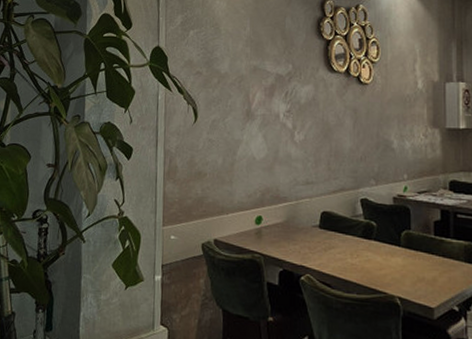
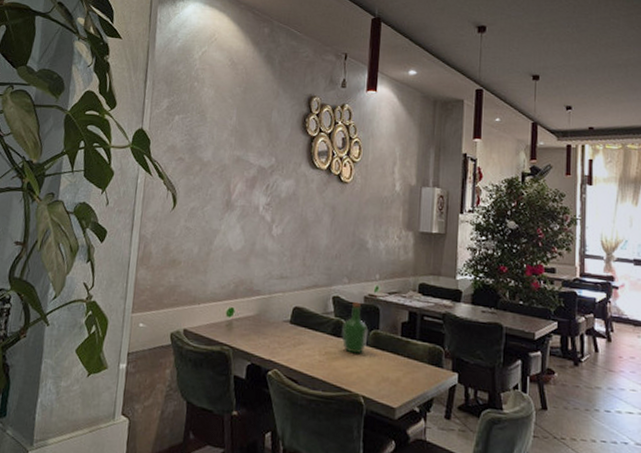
wine bottle: none [373,203,400,256] -> present [342,301,369,354]

